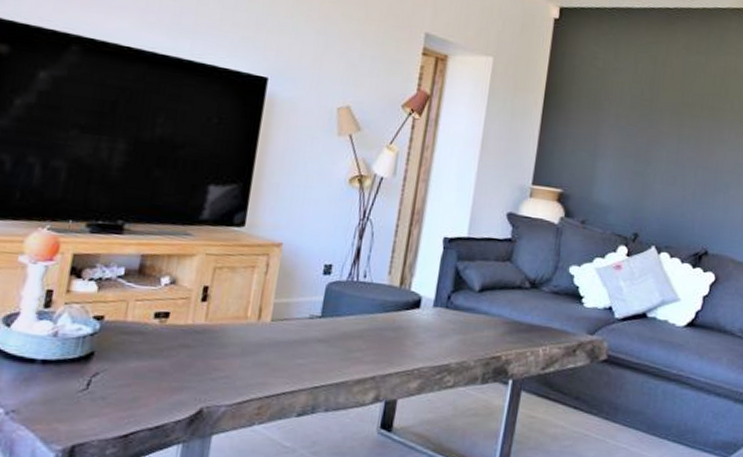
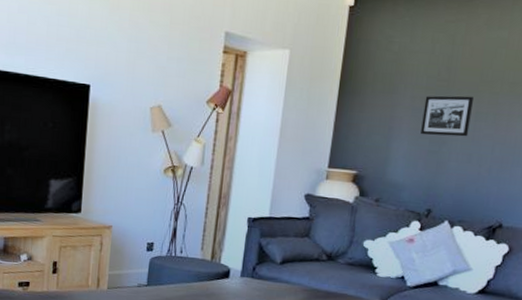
picture frame: none [626,114,676,159] -> present [420,95,474,137]

